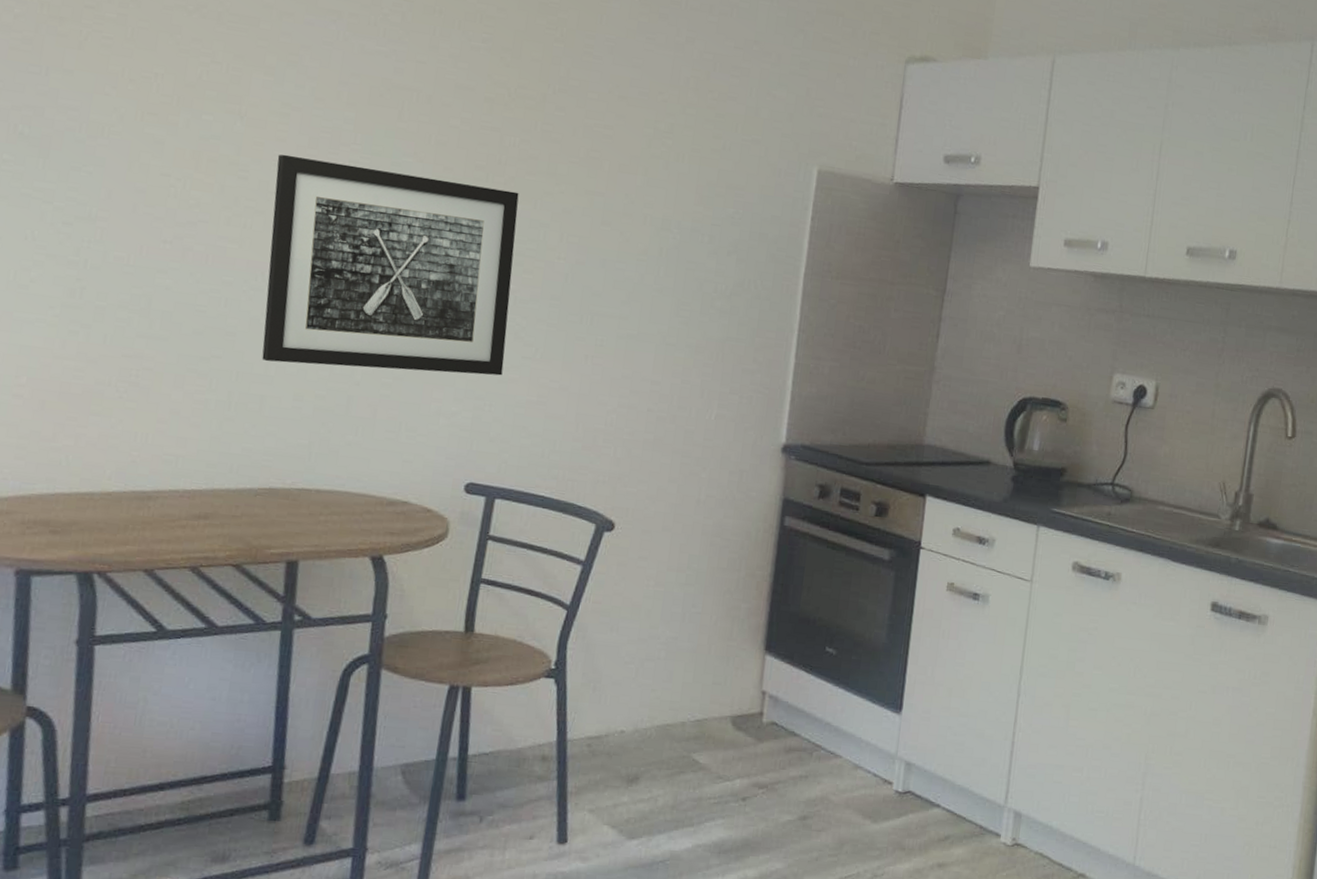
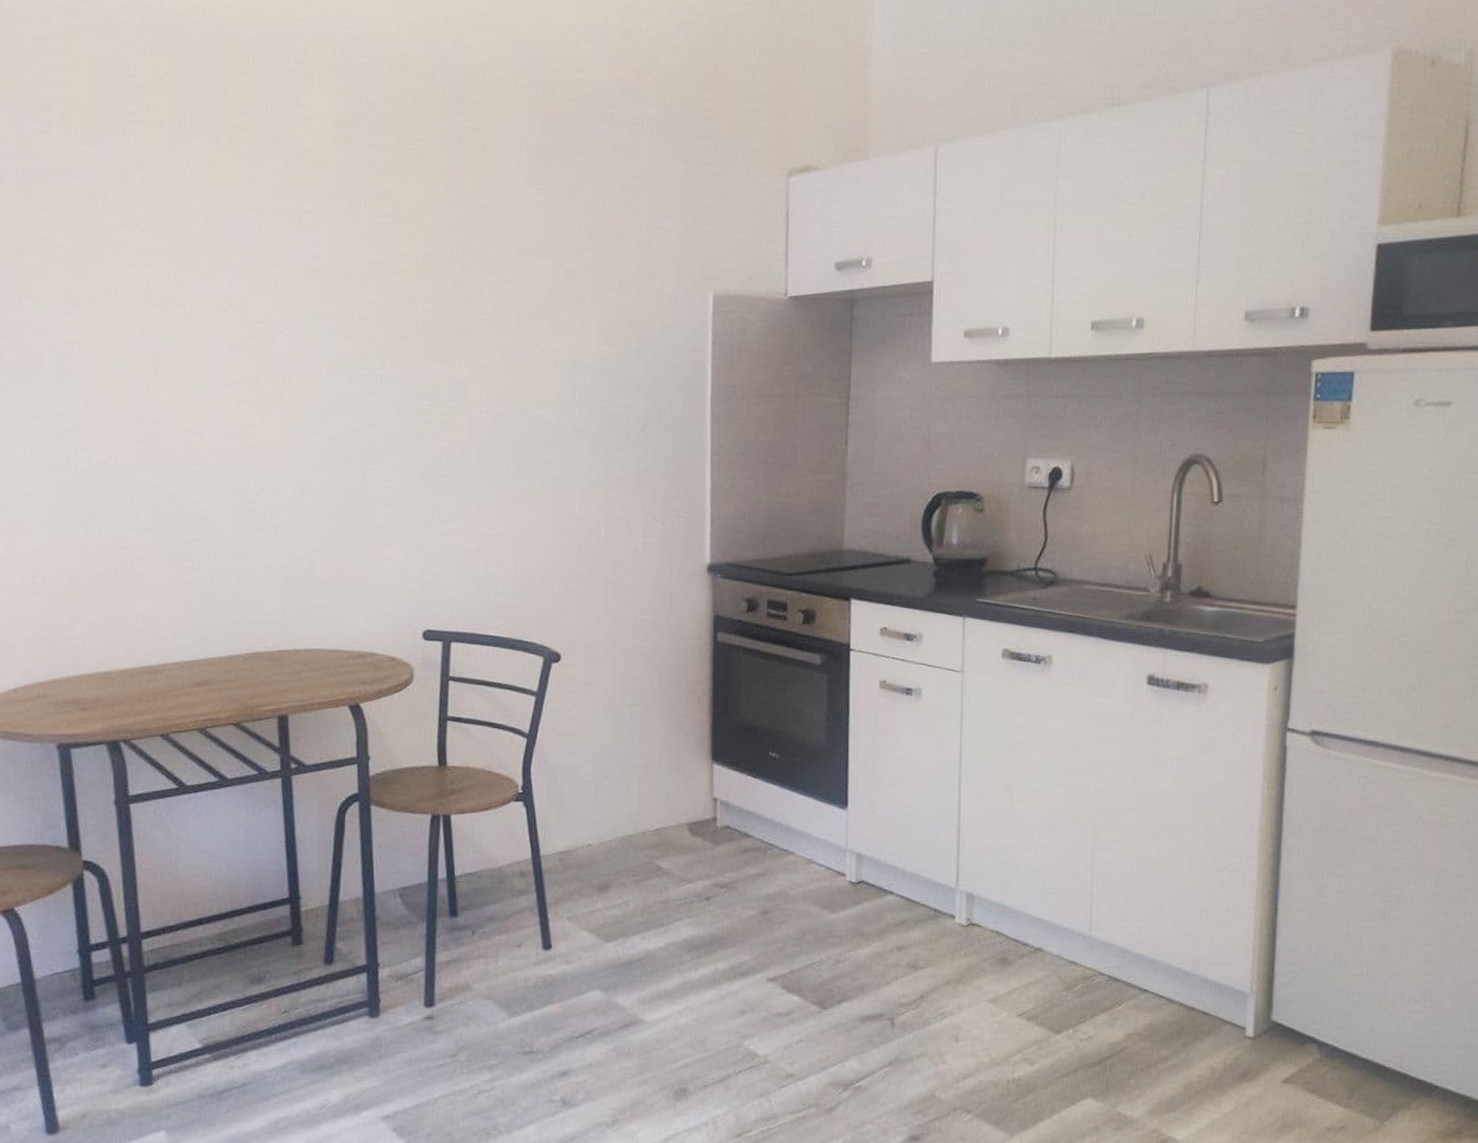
wall art: present [261,154,519,376] -> none [222,348,443,539]

